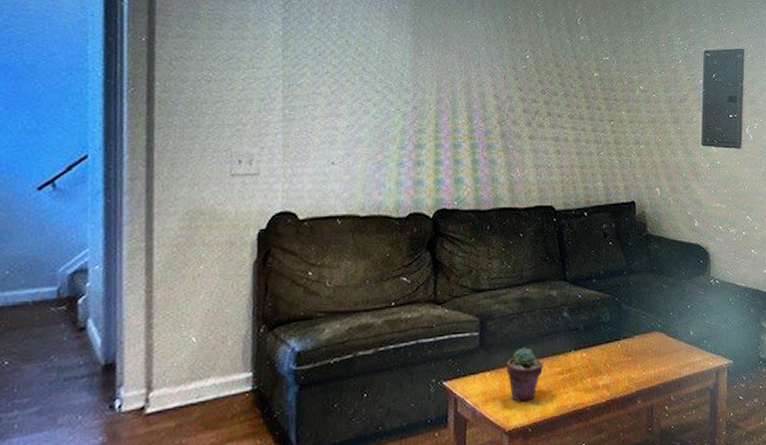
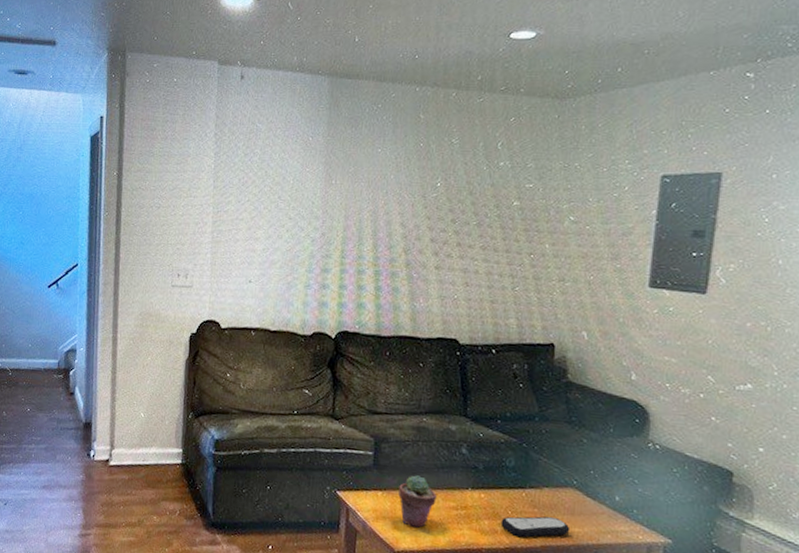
remote control: none [601,361,658,388] -> present [500,516,571,538]

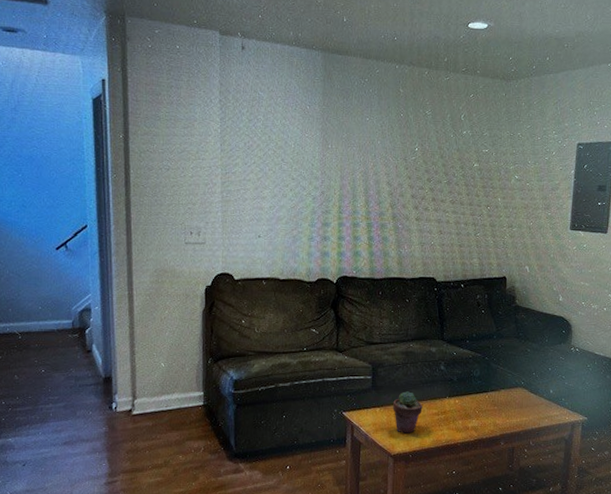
remote control: present [500,516,571,538] -> none [471,411,520,431]

